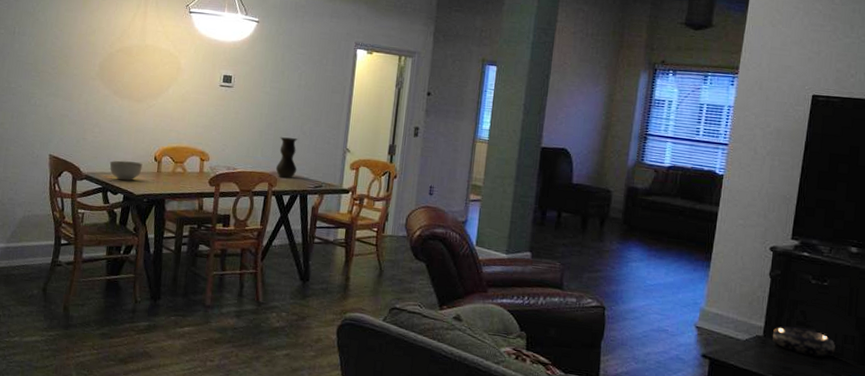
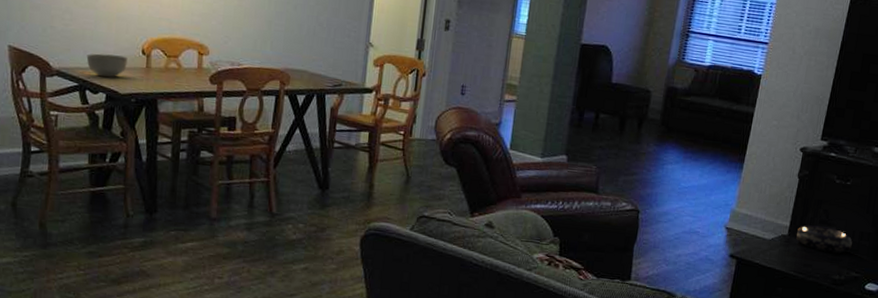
vase: present [275,137,297,179] -> none [287,28,313,77]

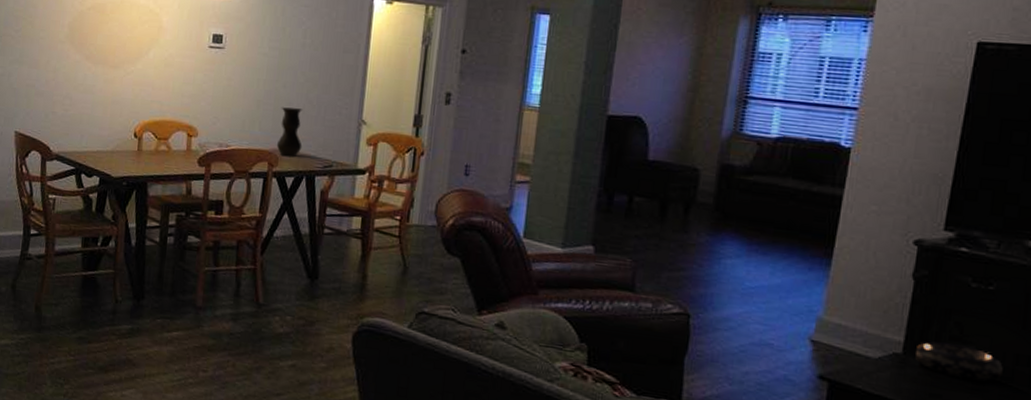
bowl: present [86,53,128,78] -> none [83,137,121,161]
vase: none [287,28,313,77] -> present [276,107,303,158]

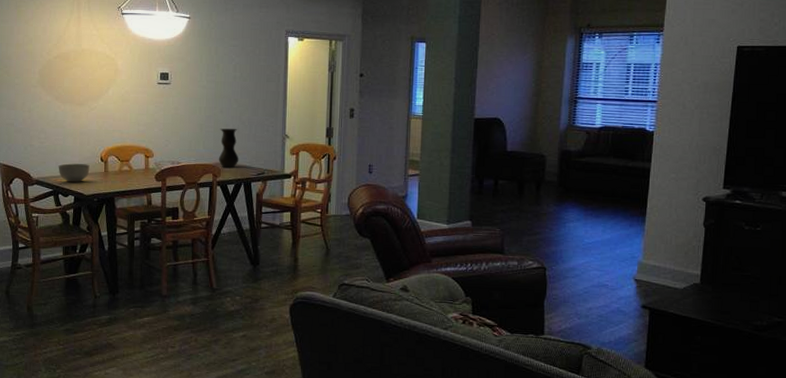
bowl: none [83,137,121,161] -> present [58,163,90,183]
decorative bowl: present [914,341,1003,382] -> none [709,272,770,300]

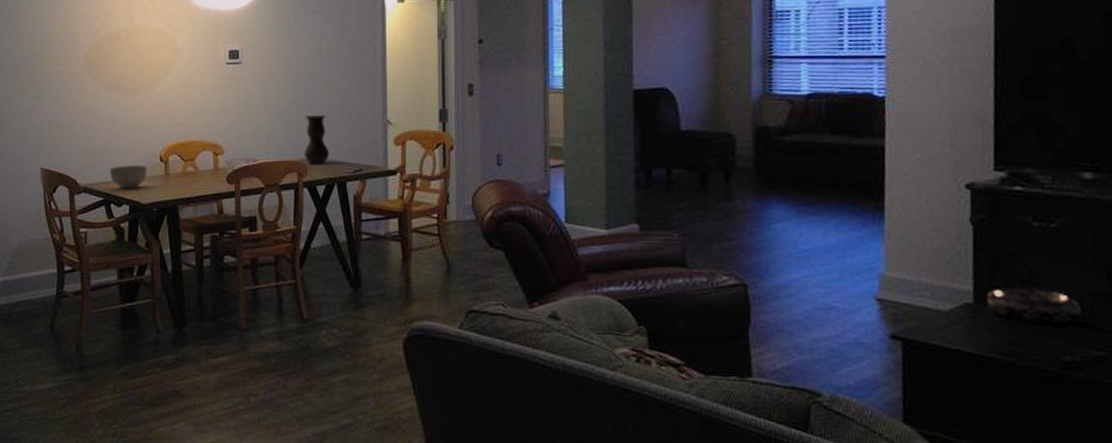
decorative bowl: none [709,272,770,300] -> present [986,287,1082,325]

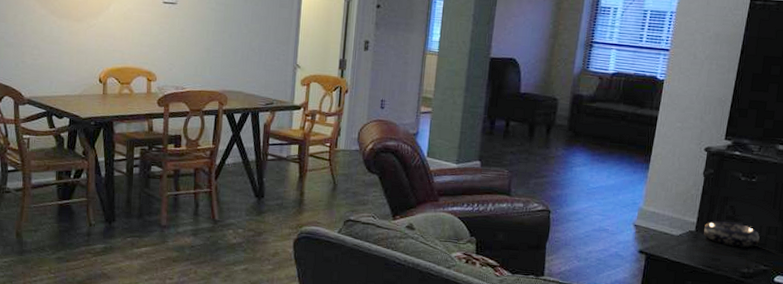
bowl: present [109,166,147,189] -> none [52,83,87,104]
vase: present [303,115,330,165] -> none [225,54,248,97]

